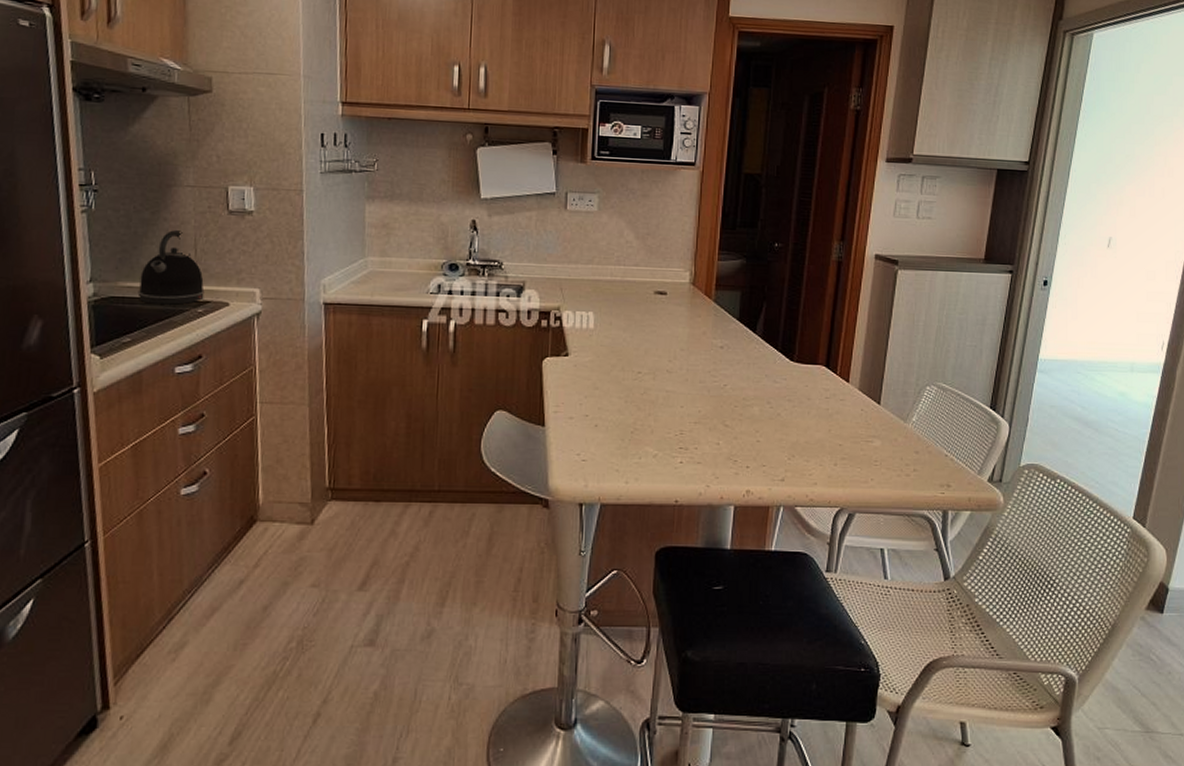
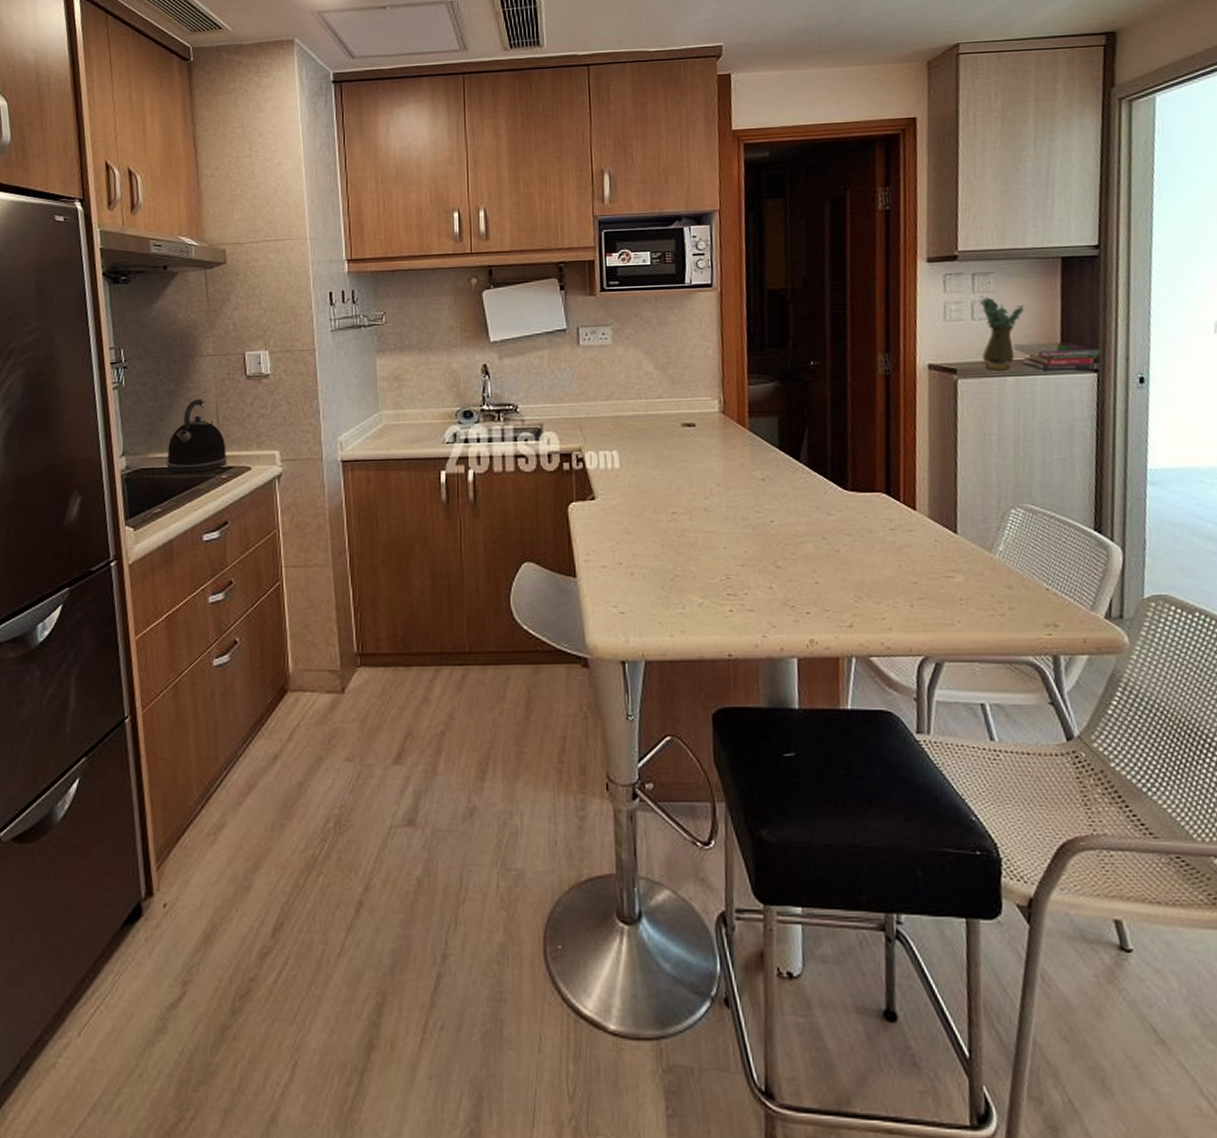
vase: none [920,197,962,267] -> present [980,295,1025,373]
books: none [947,243,1016,272] -> present [1013,342,1100,372]

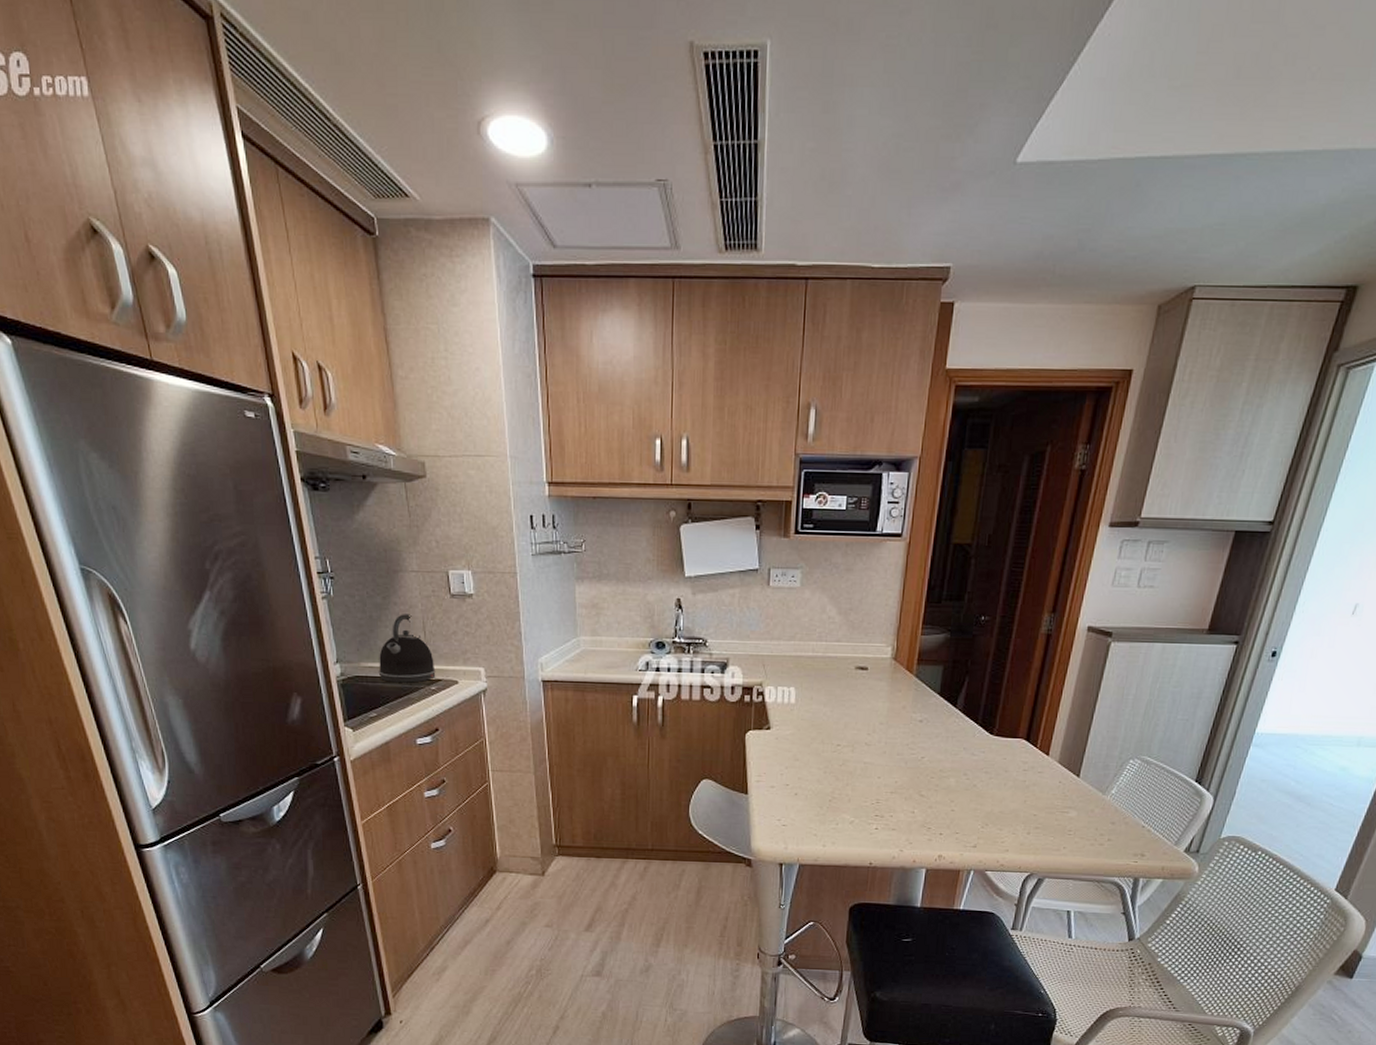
vase: present [980,295,1025,373] -> none [1137,564,1189,639]
books: present [1013,342,1100,372] -> none [1168,613,1245,642]

